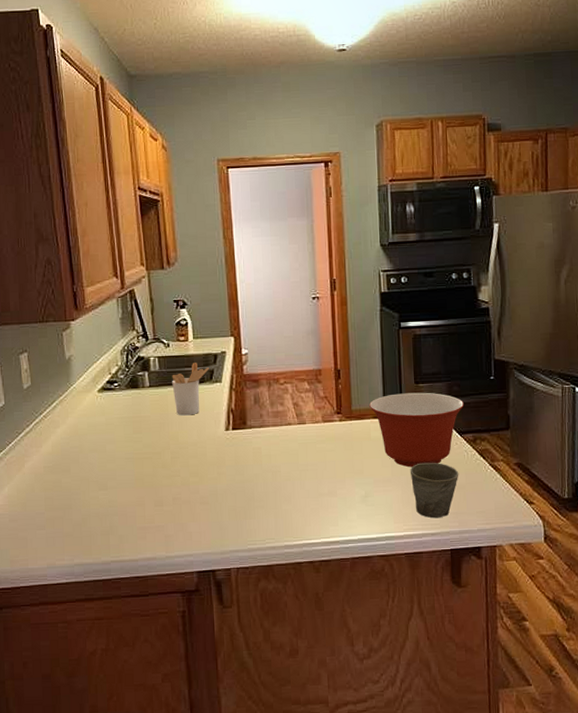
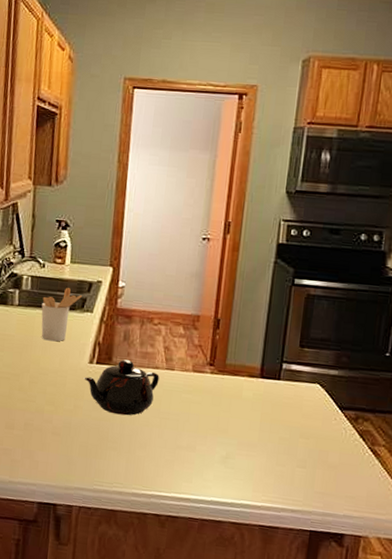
teapot: none [223,421,293,475] -> present [84,359,159,416]
mixing bowl: present [369,392,465,468] -> none [246,354,352,437]
mug: present [409,462,459,519] -> none [278,432,333,495]

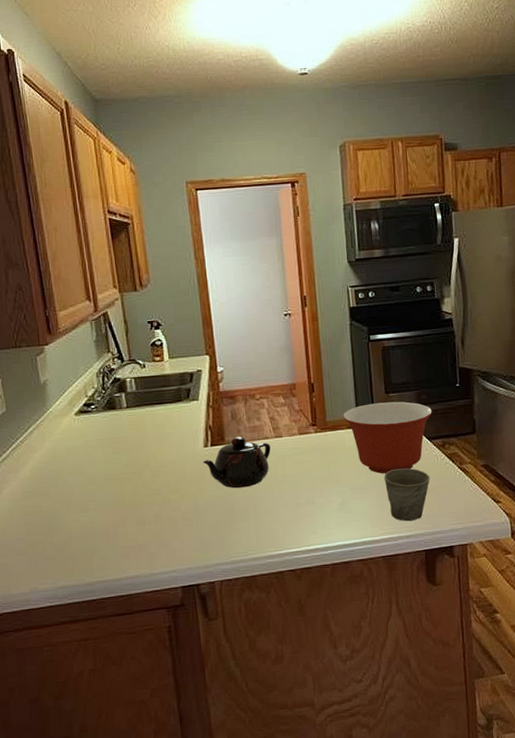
utensil holder: present [41,287,82,342] -> none [149,381,186,435]
mixing bowl: none [246,354,352,437] -> present [343,401,433,474]
mug: none [278,432,333,495] -> present [383,468,430,522]

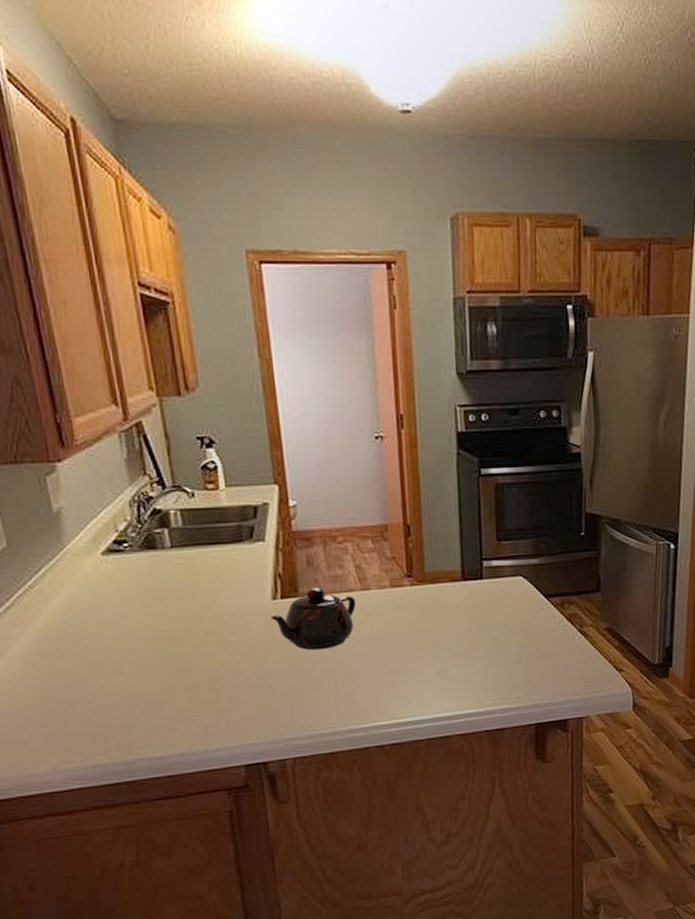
mixing bowl: present [343,401,433,474] -> none [445,551,552,637]
mug: present [383,468,430,522] -> none [491,630,545,692]

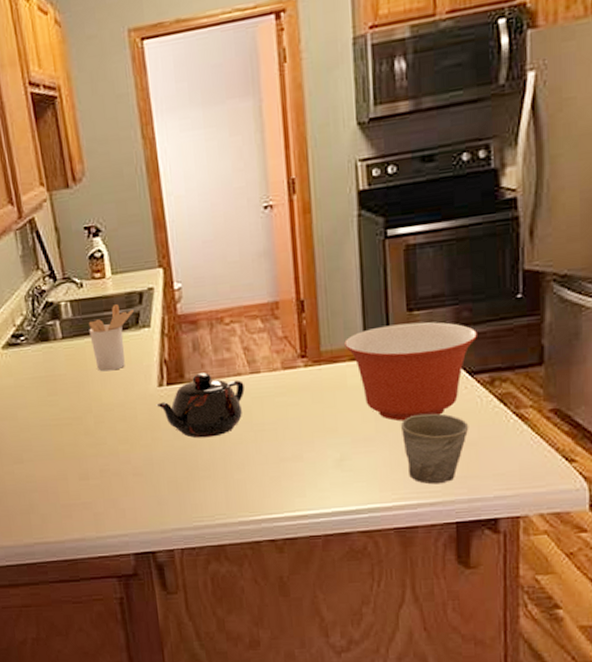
utensil holder: none [200,515,248,583] -> present [88,303,134,372]
mixing bowl: none [445,551,552,637] -> present [344,322,478,422]
mug: none [491,630,545,692] -> present [400,413,469,485]

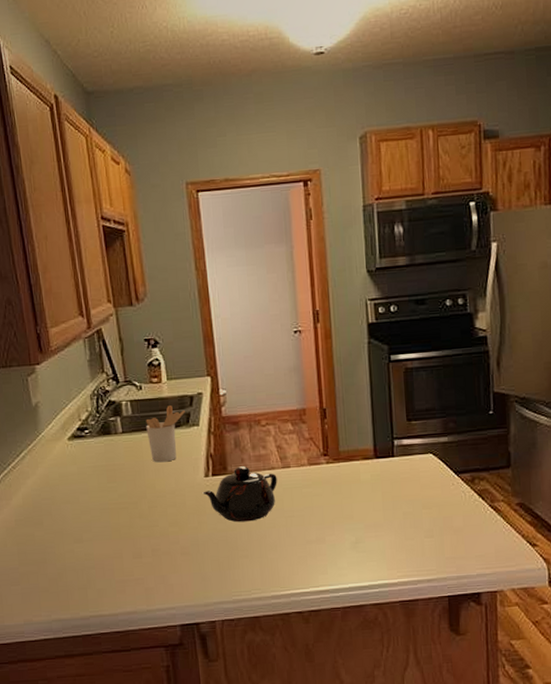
mixing bowl: present [344,322,478,422] -> none [358,430,462,511]
mug: present [400,413,469,485] -> none [403,504,456,564]

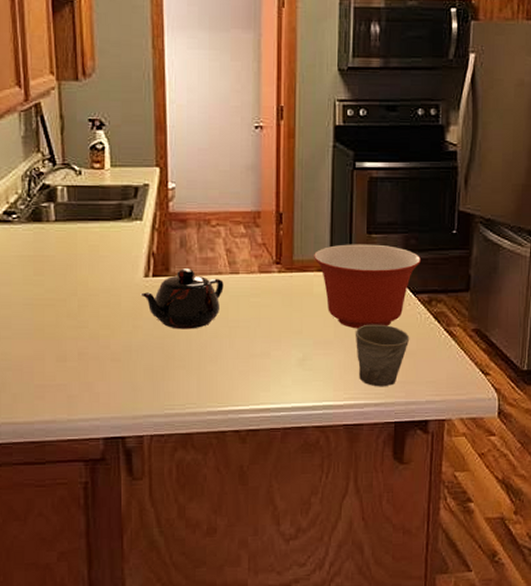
utensil holder: present [145,404,185,463] -> none [83,194,128,257]
mixing bowl: none [358,430,462,511] -> present [314,244,422,329]
mug: none [403,504,456,564] -> present [355,324,410,387]

